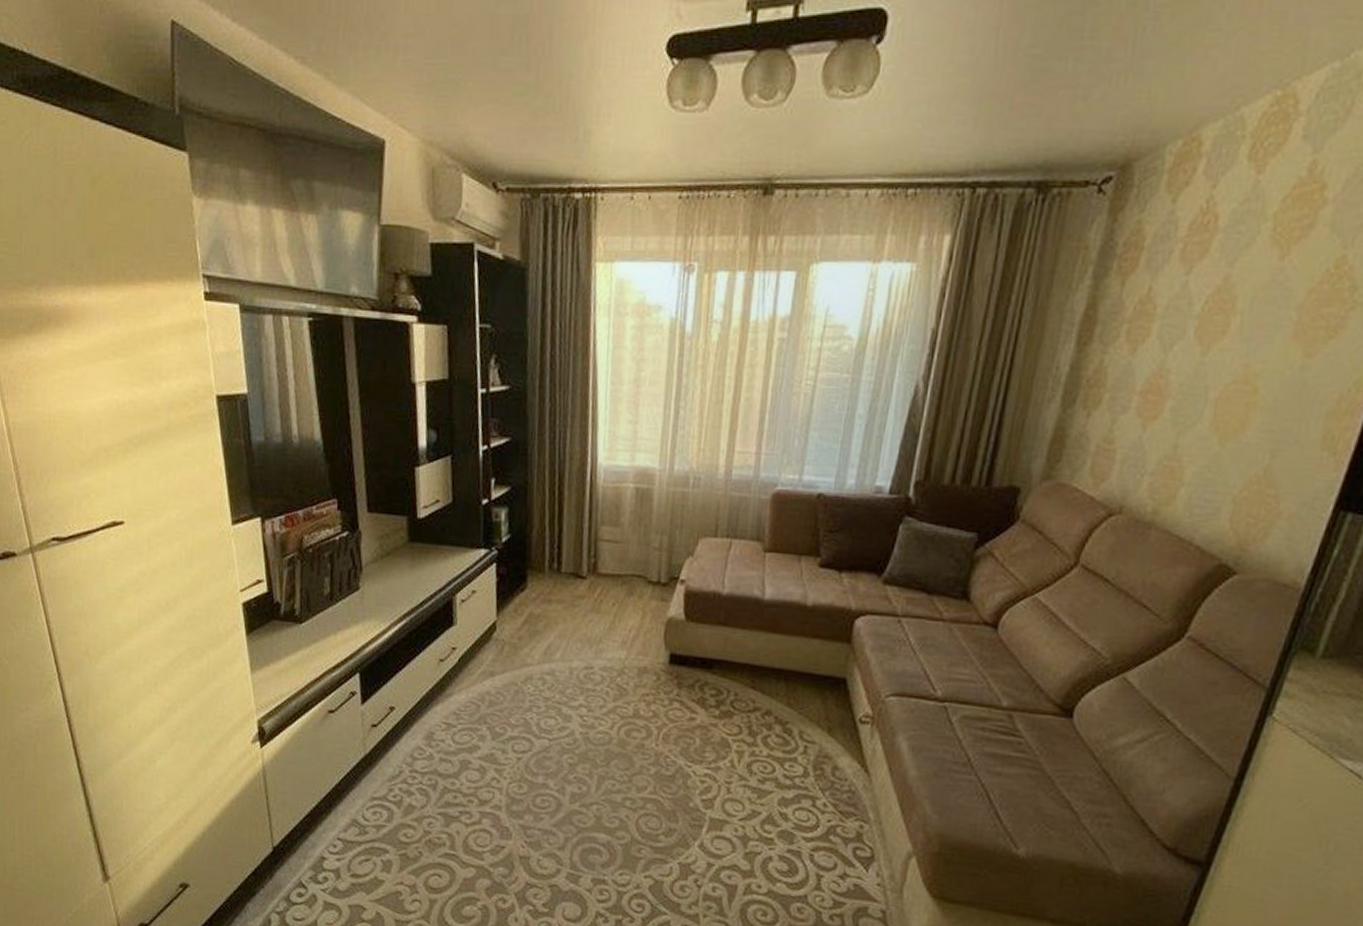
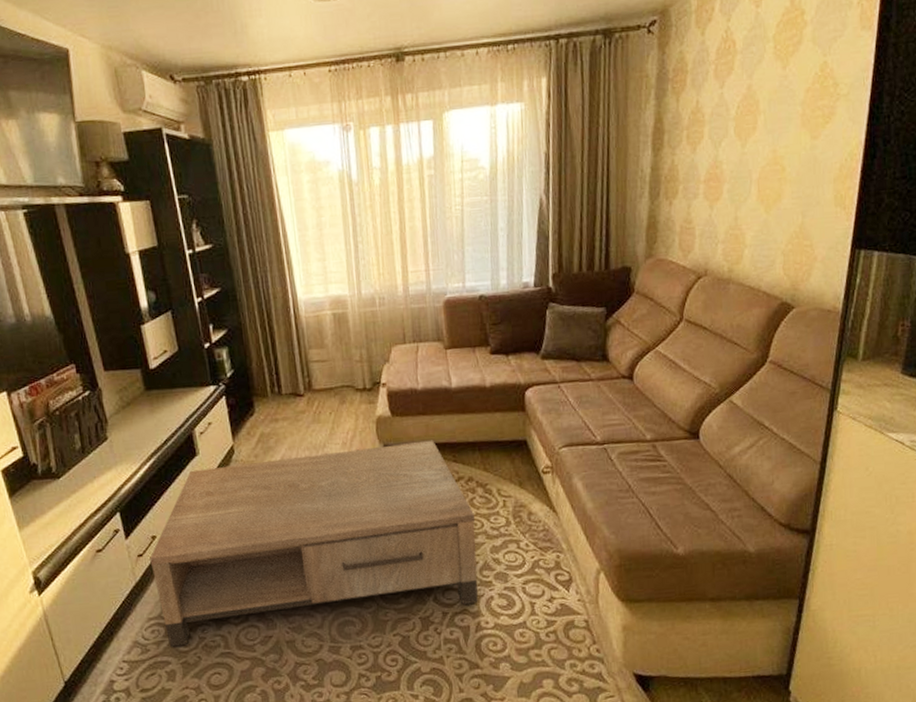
coffee table: none [384,641,766,861] -> present [149,440,478,647]

